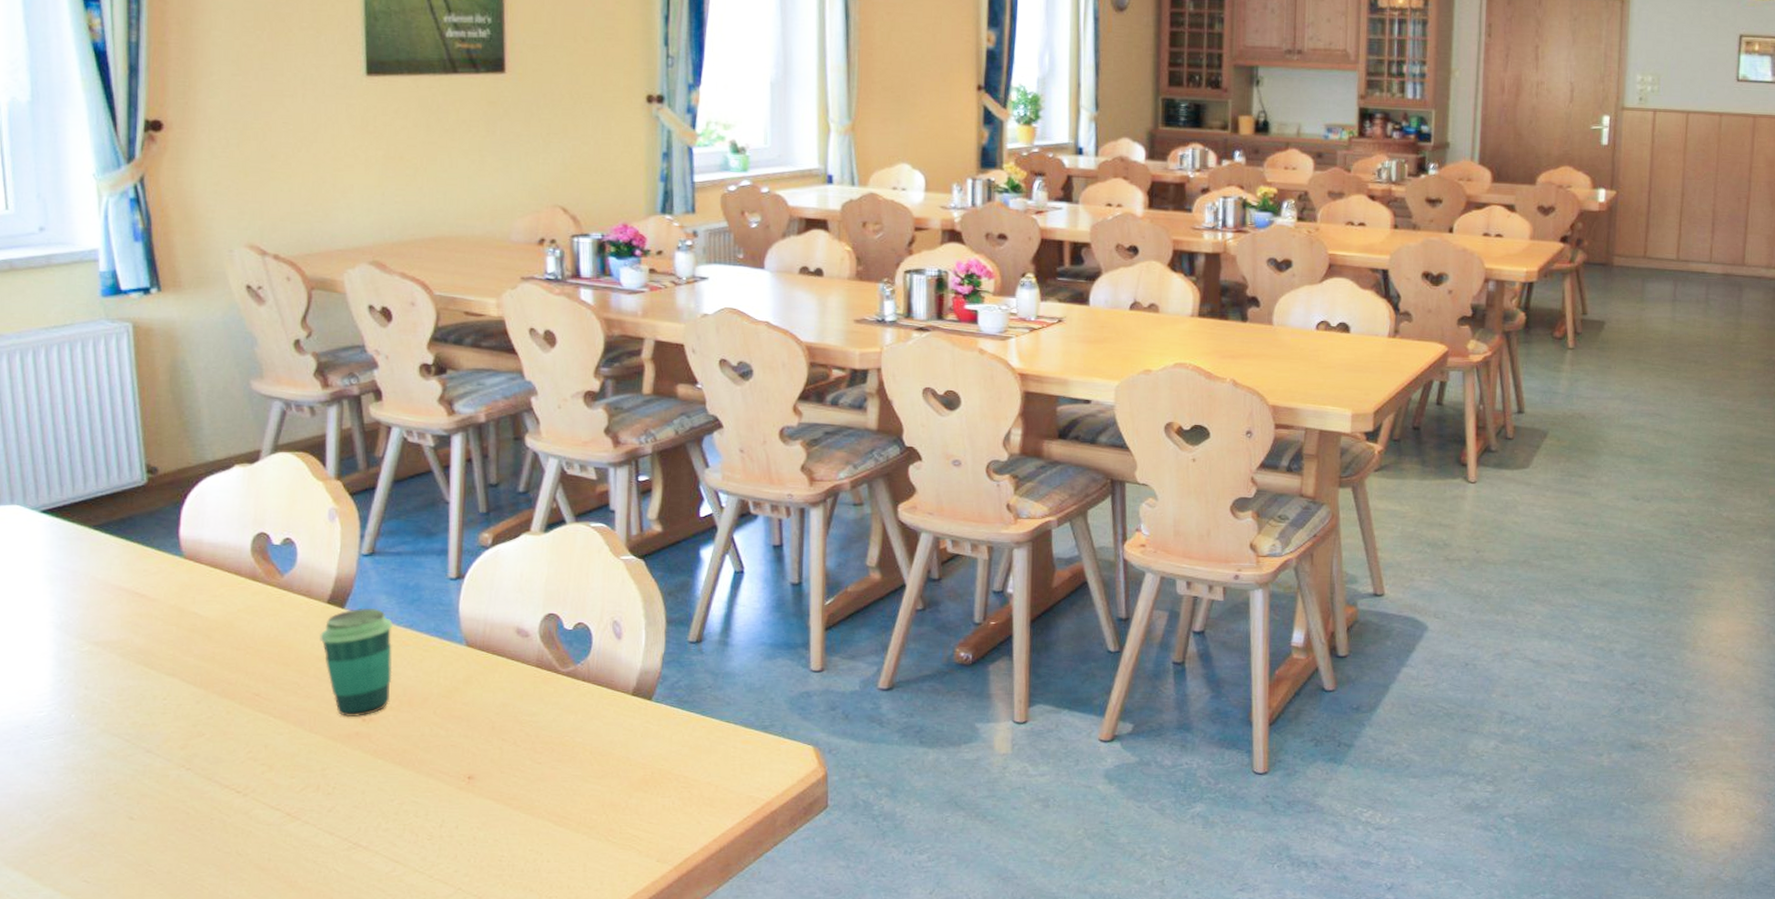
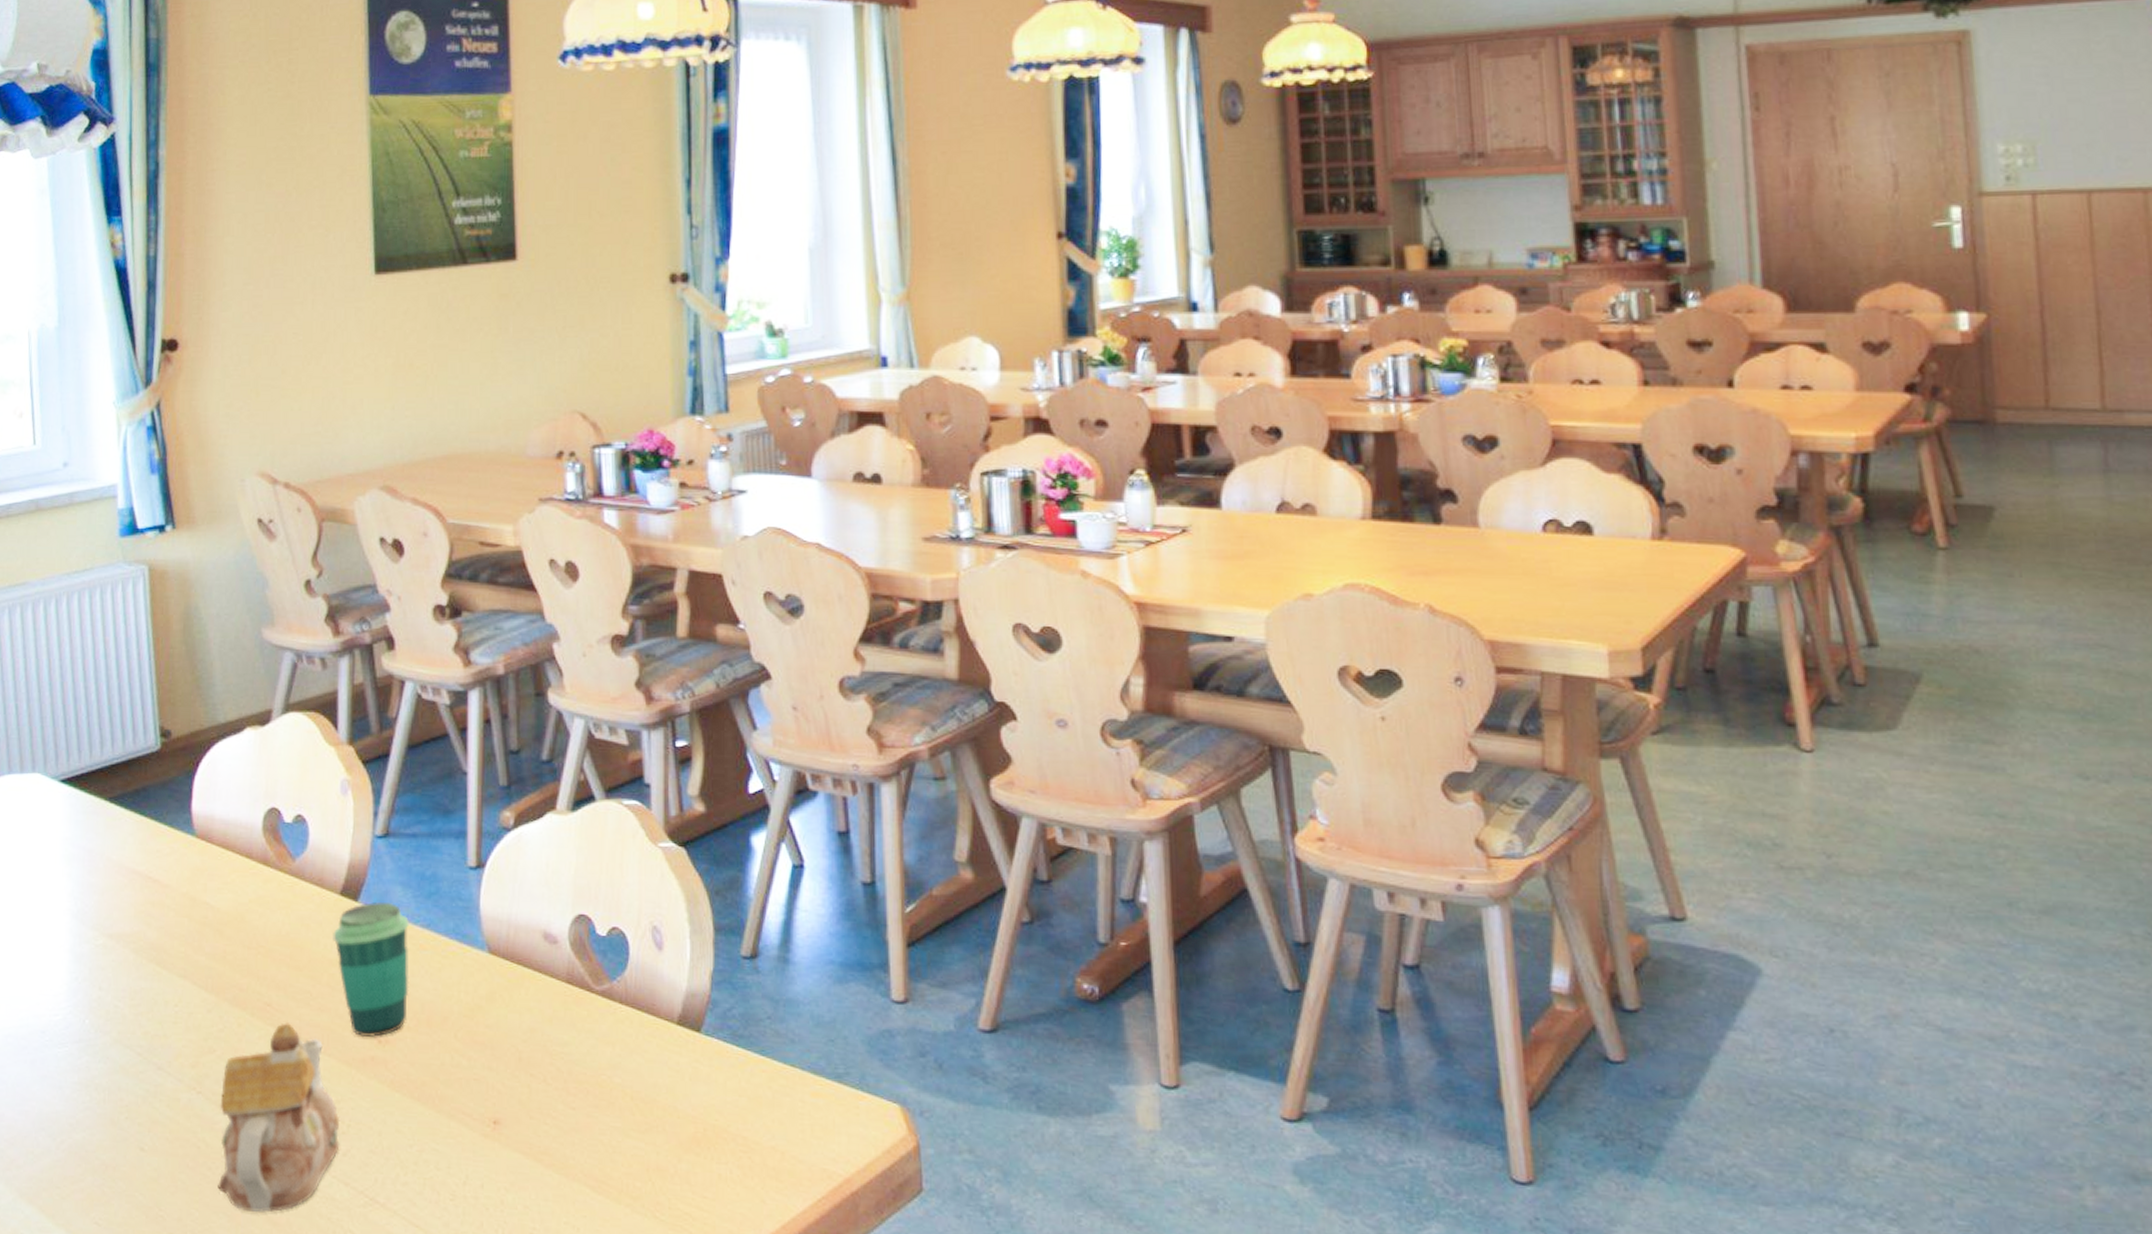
teapot: none [207,709,326,861] -> present [218,1023,340,1213]

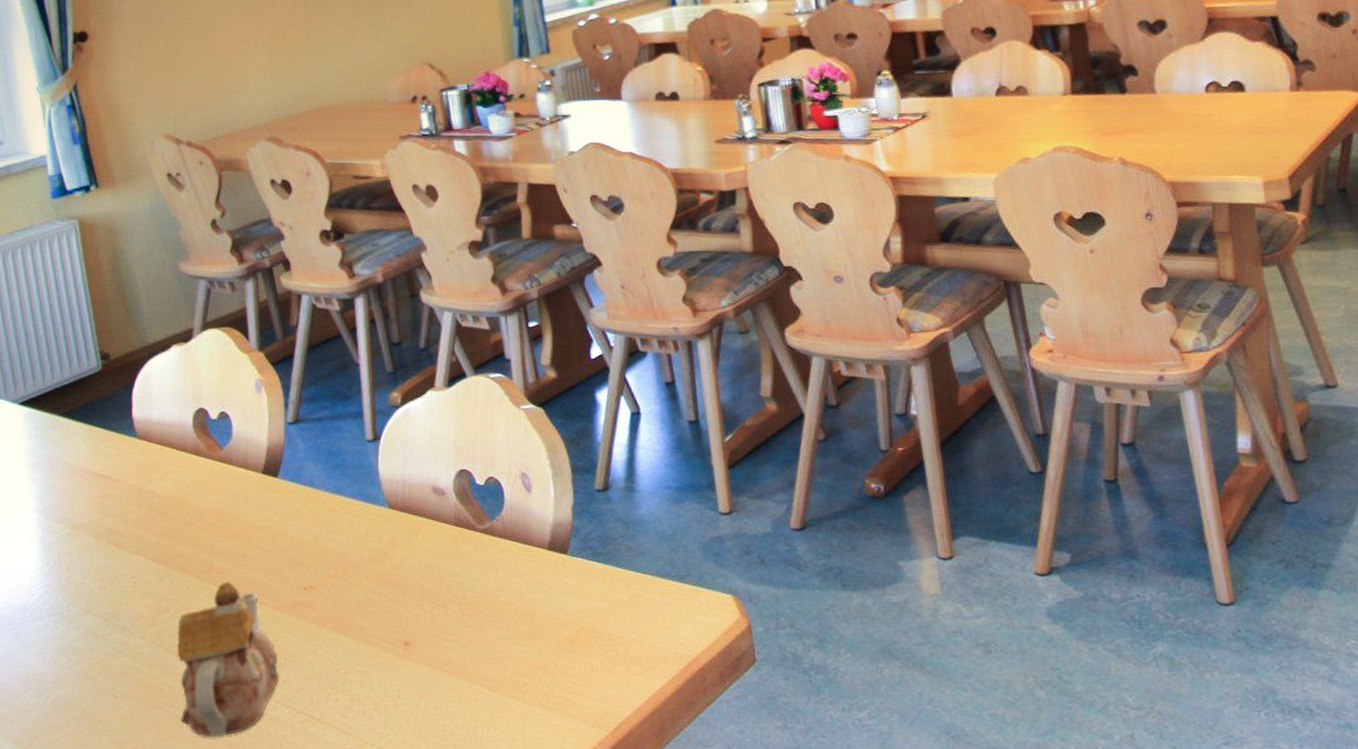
cup: present [333,902,409,1038] -> none [259,476,327,587]

